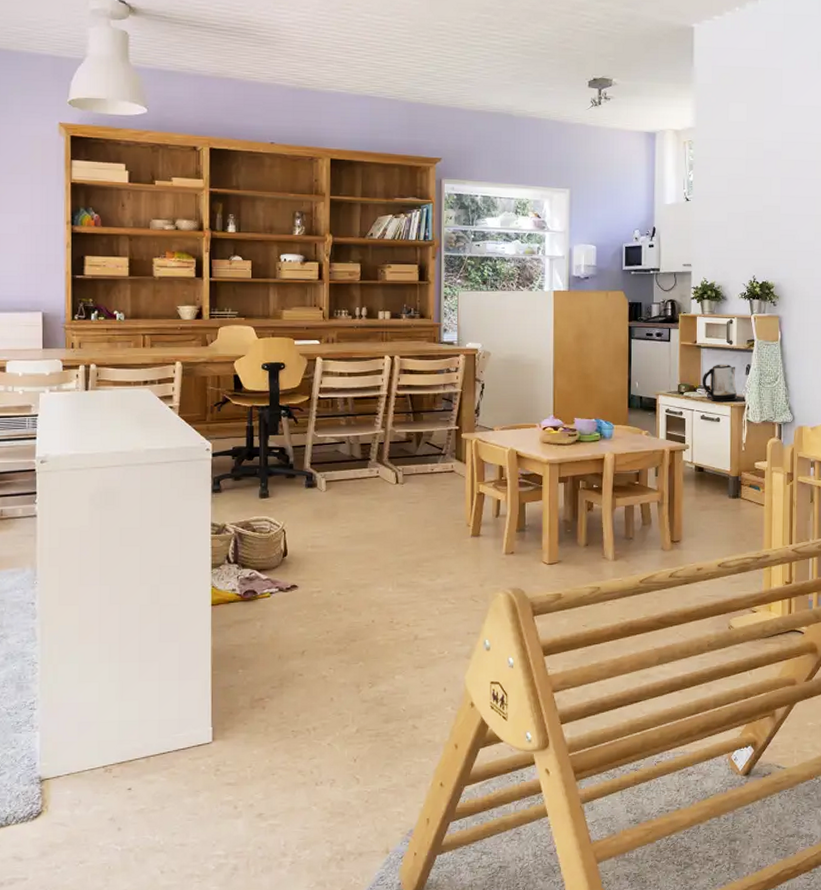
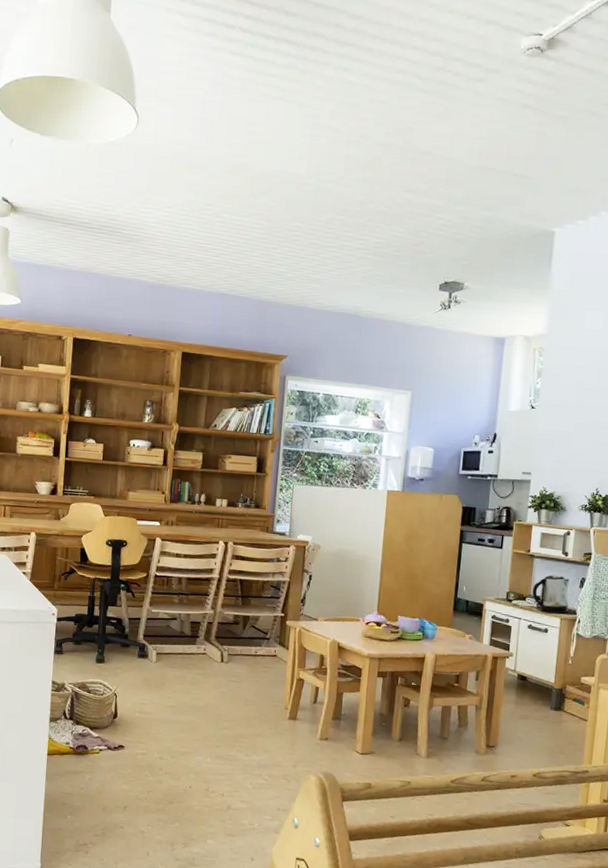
books: none [329,293,355,318] -> present [170,478,195,503]

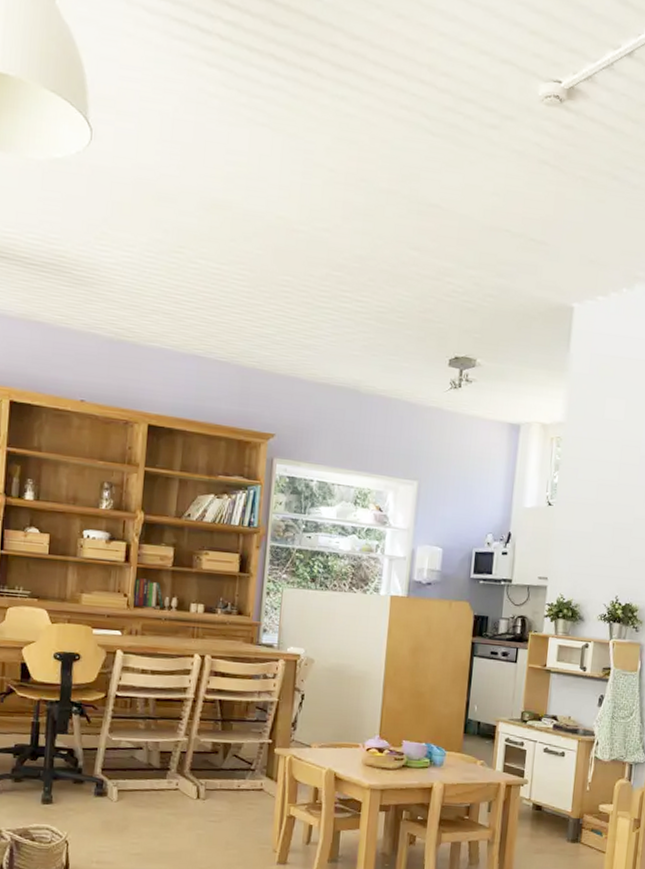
kettle: present [532,575,570,615] -> none [548,692,588,736]

